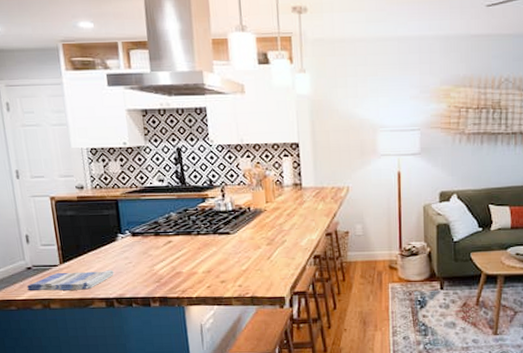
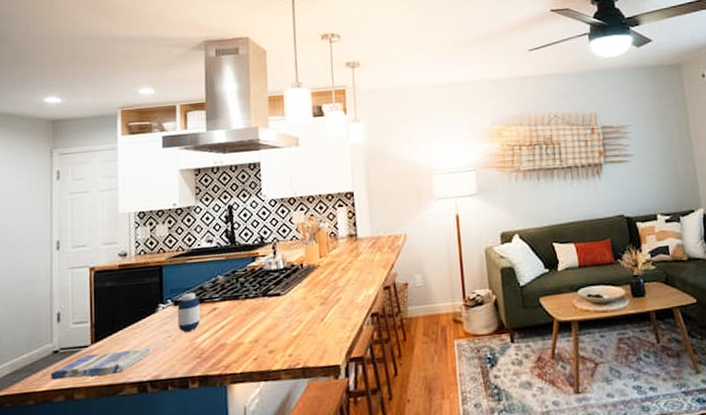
medicine bottle: none [135,226,157,260] -> present [177,293,200,332]

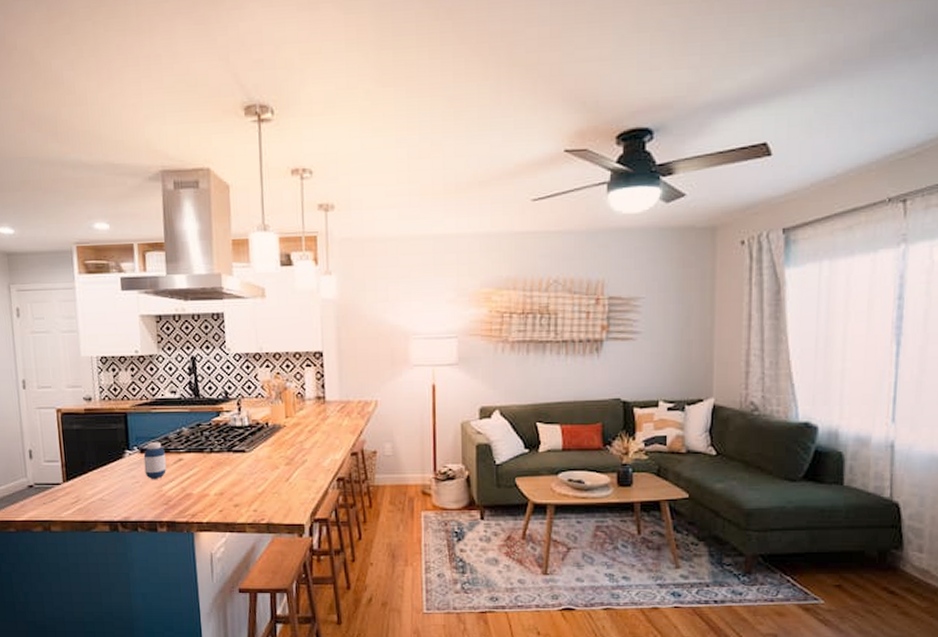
dish towel: present [50,346,151,380] -> none [27,490,120,512]

